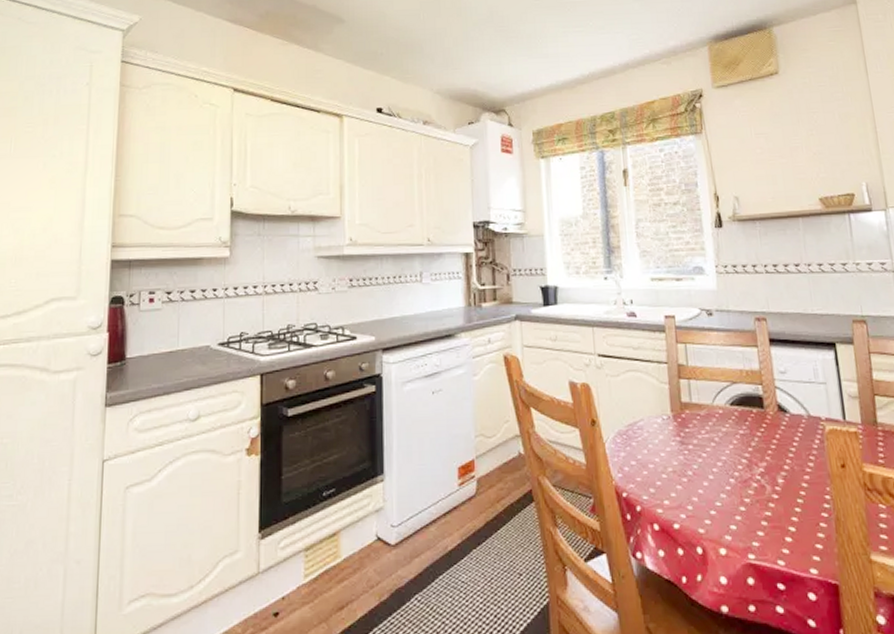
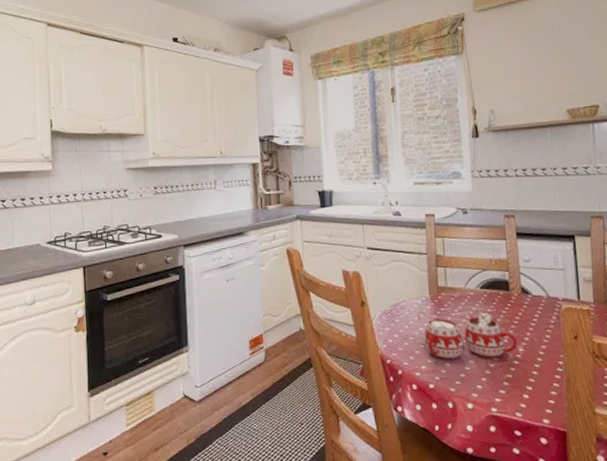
mug: none [656,432,776,493] -> present [416,311,518,360]

